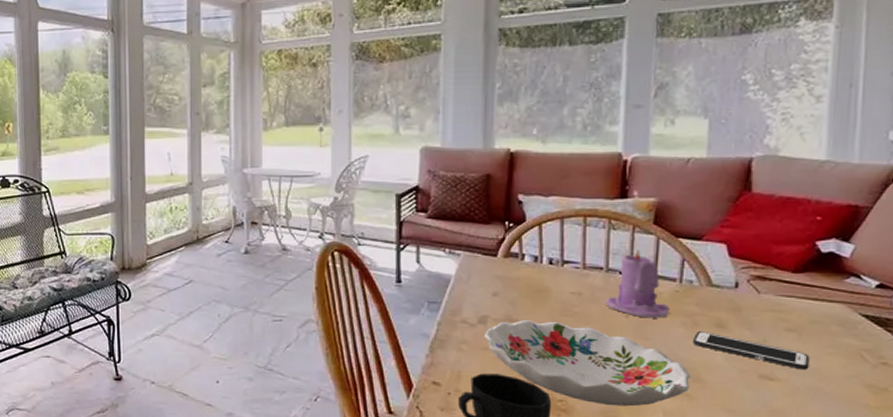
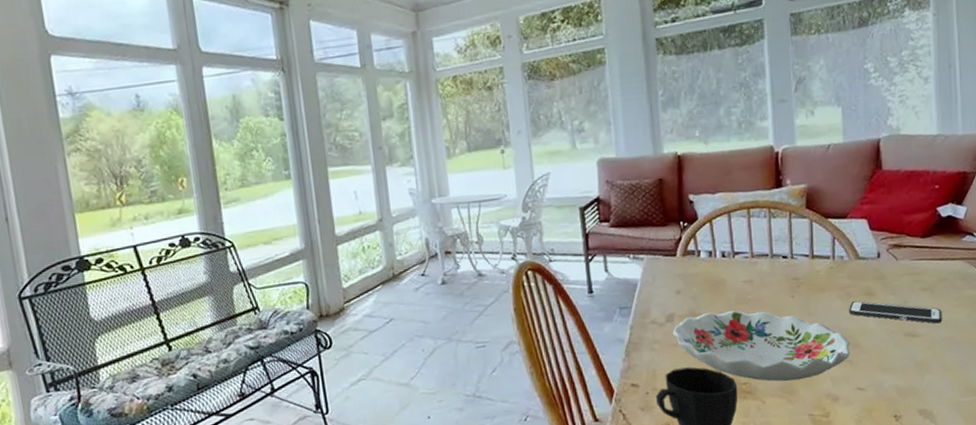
candle: present [605,250,671,318] -> none [773,234,828,296]

